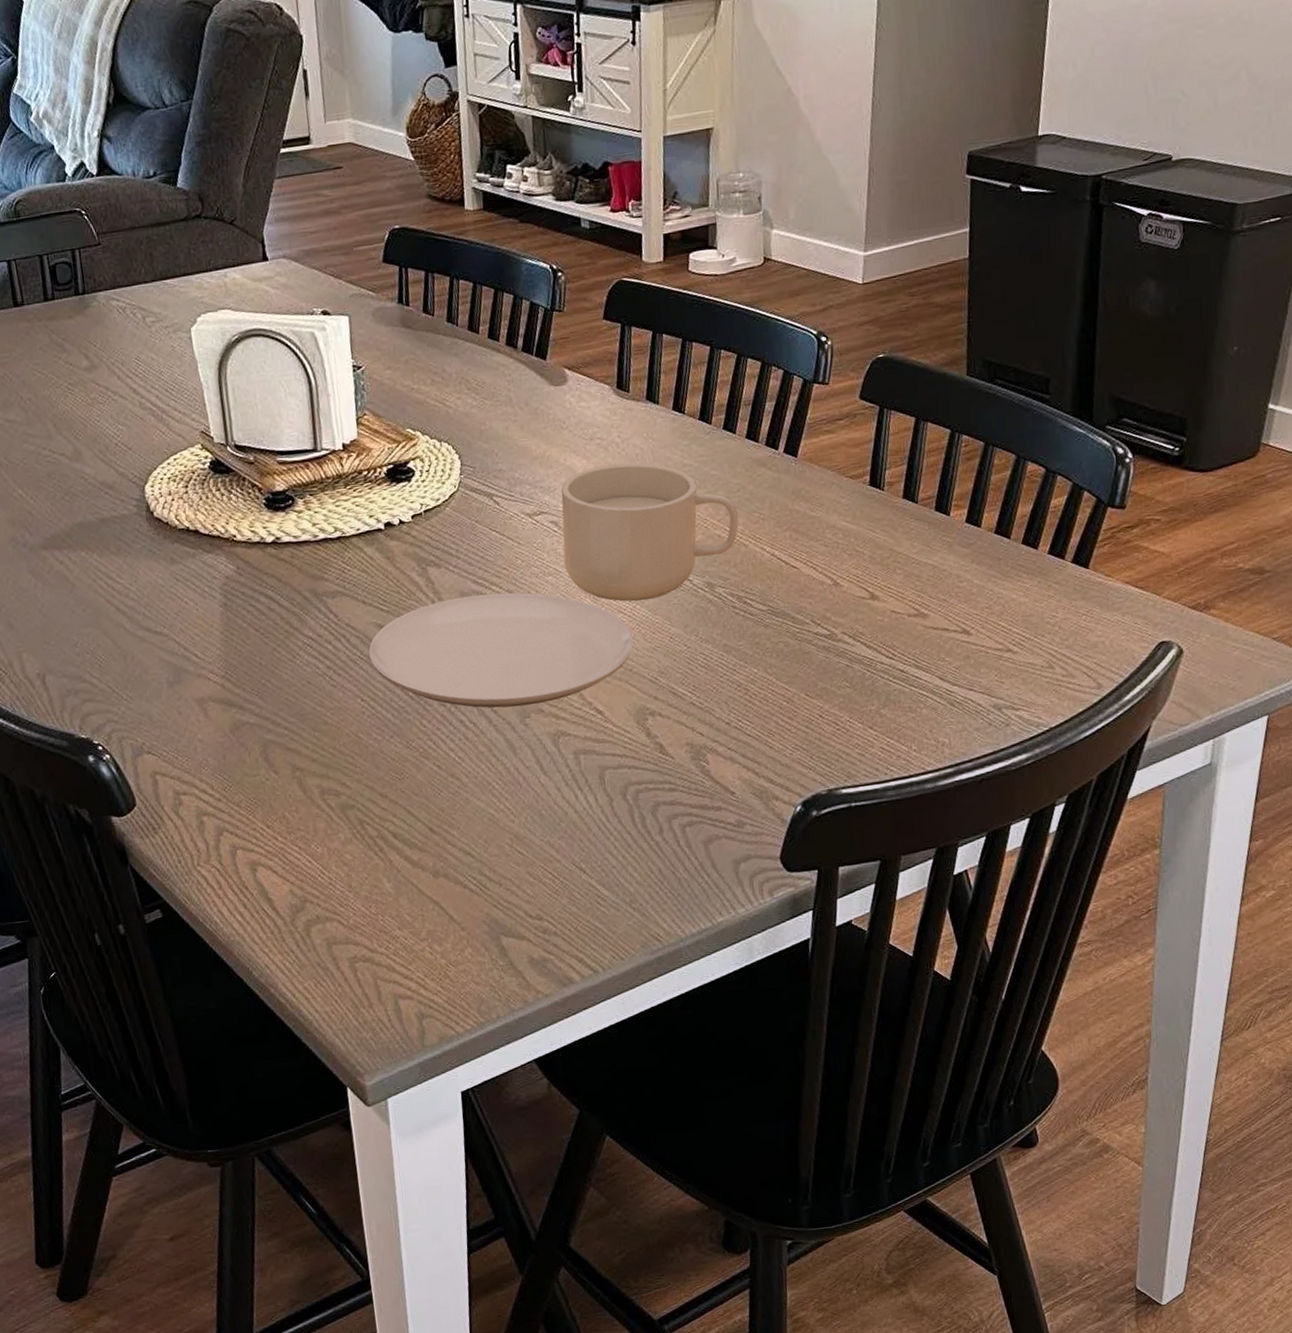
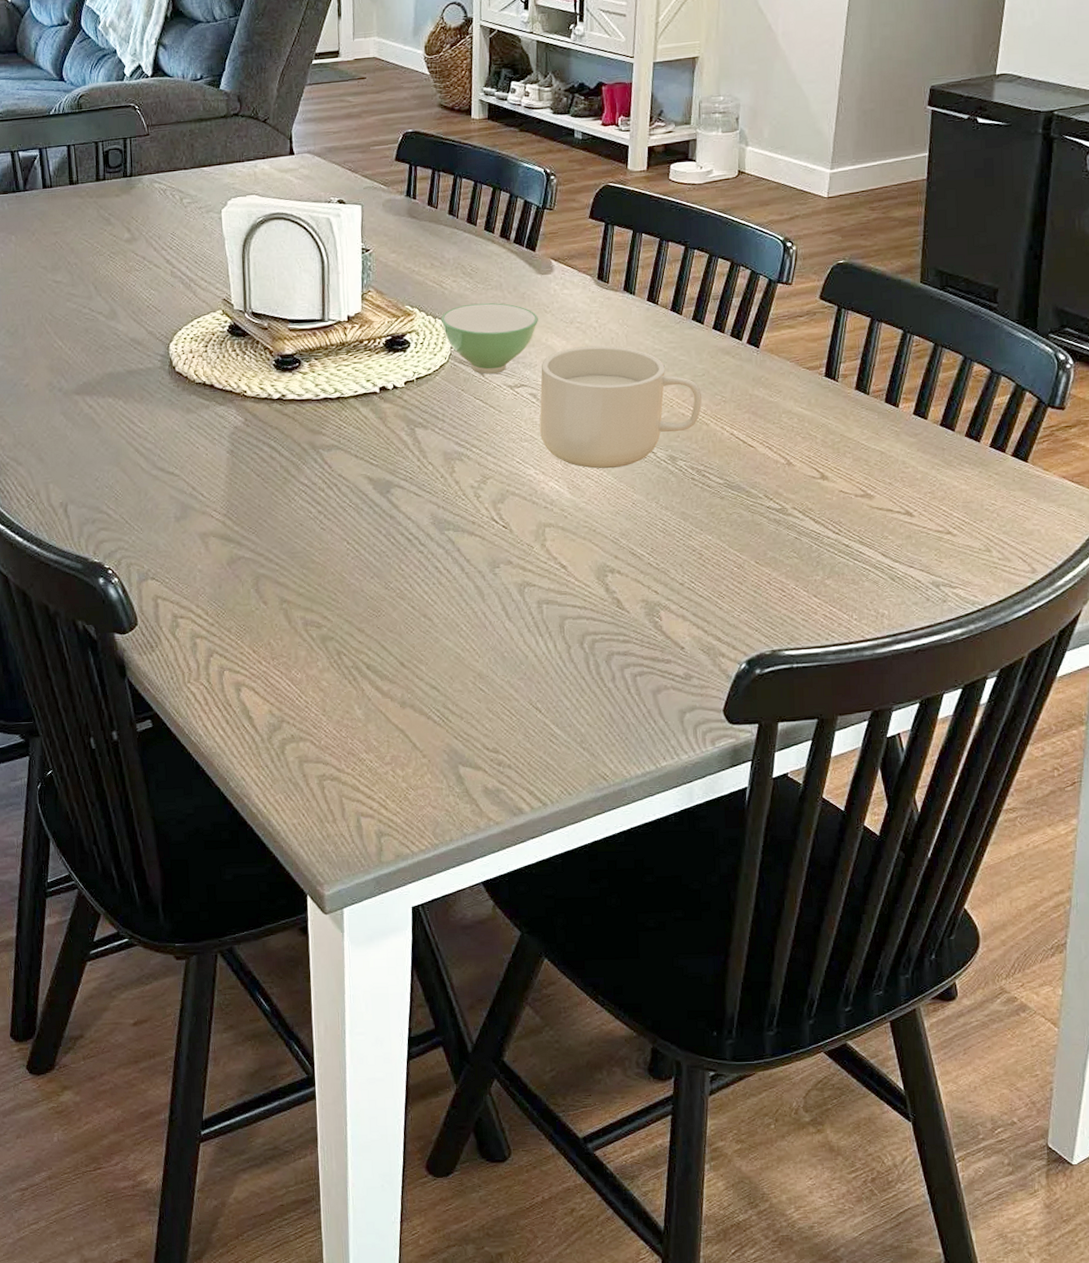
plate: present [369,592,634,708] -> none [357,454,599,558]
bowl: none [446,420,555,502] -> present [440,302,538,374]

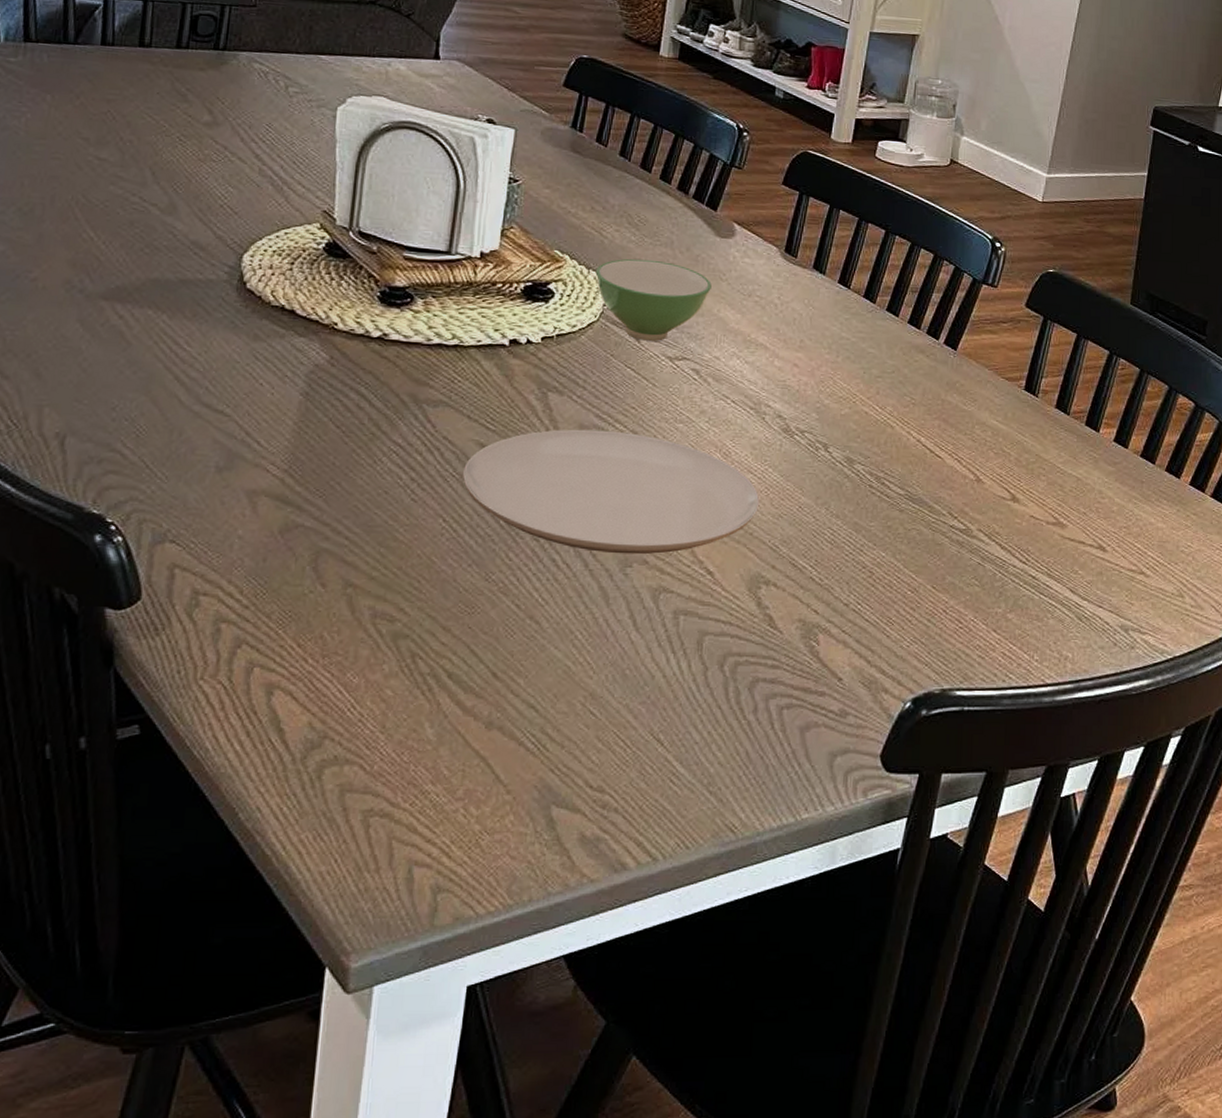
plate: none [357,454,599,558] -> present [463,429,760,555]
cup: present [539,345,702,469] -> none [699,323,889,465]

